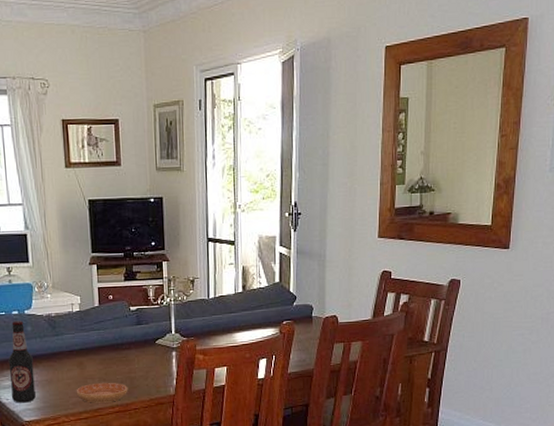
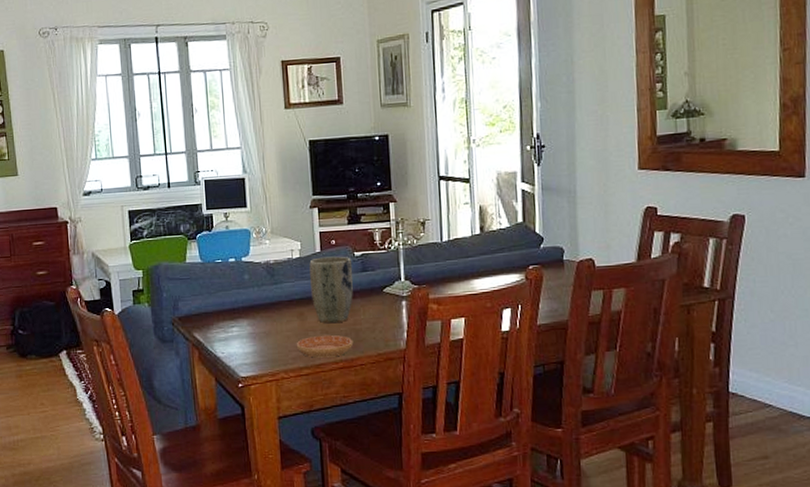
bottle: present [8,321,37,403] -> none [224,268,254,357]
plant pot: none [88,310,129,372] -> present [309,256,353,324]

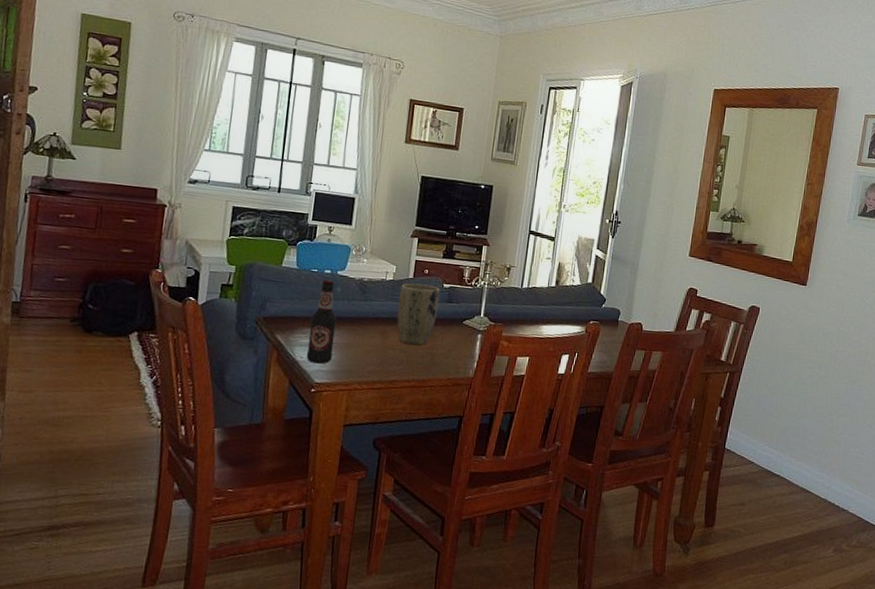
bottle: none [224,268,254,357] -> present [306,280,337,364]
saucer: present [296,334,354,358] -> none [374,354,428,376]

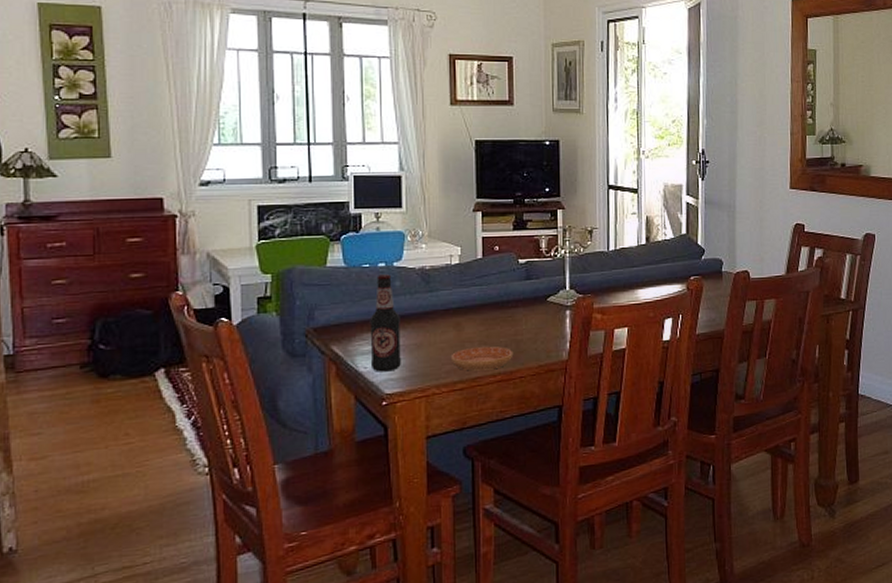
saucer: none [374,354,428,376] -> present [450,346,514,371]
plant pot: present [397,283,440,346] -> none [469,263,516,334]

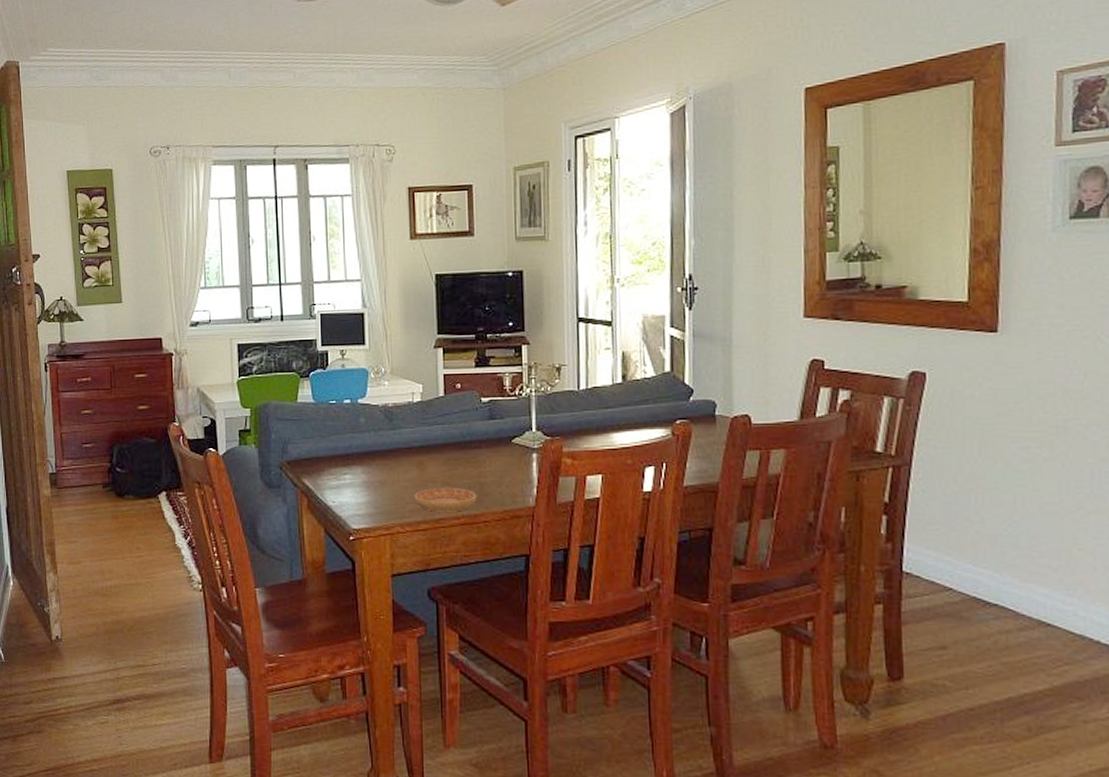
bottle: present [369,274,402,372] -> none [337,411,368,507]

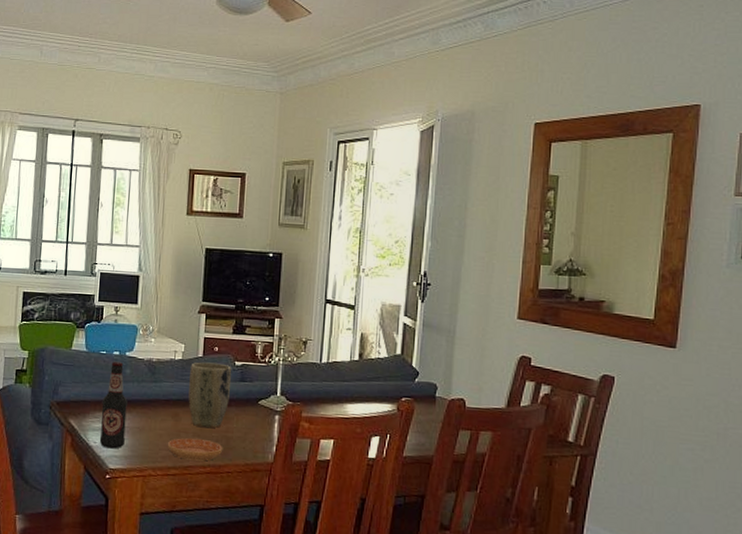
bottle: none [337,411,368,507] -> present [99,361,128,449]
plant pot: none [431,401,479,475] -> present [188,362,232,429]

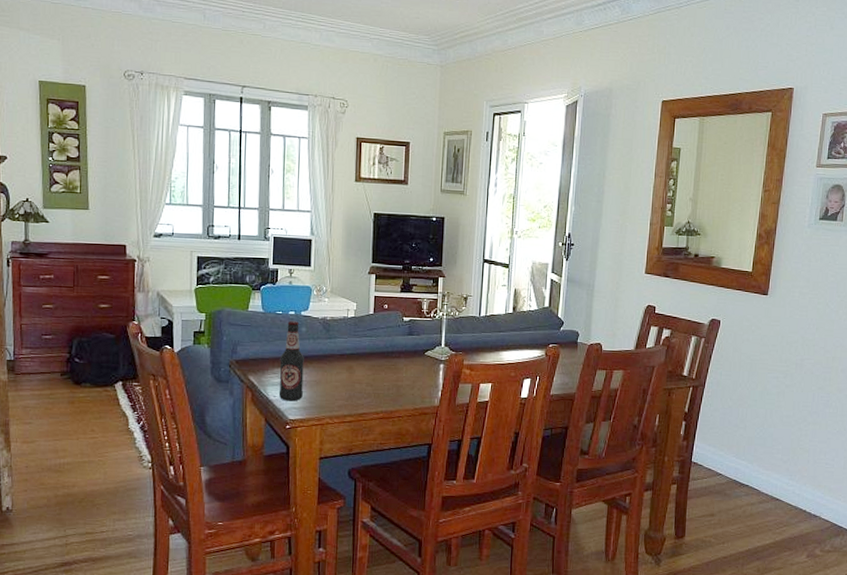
saucer: present [167,437,223,461] -> none [343,387,394,408]
plant pot: present [188,362,232,429] -> none [361,319,401,379]

